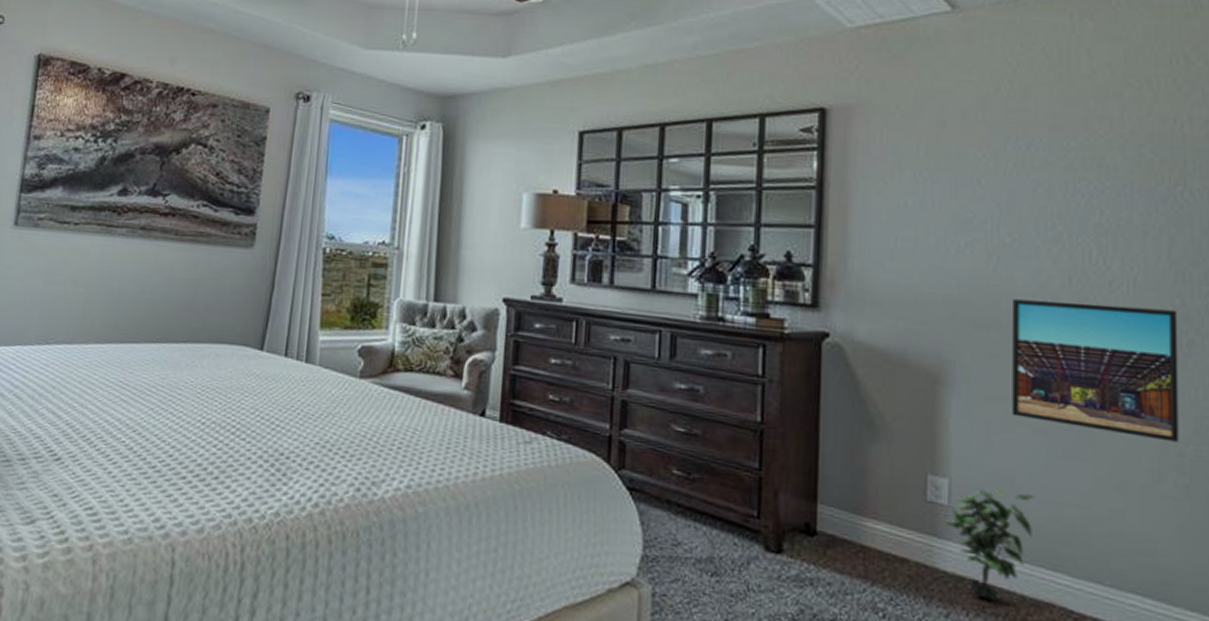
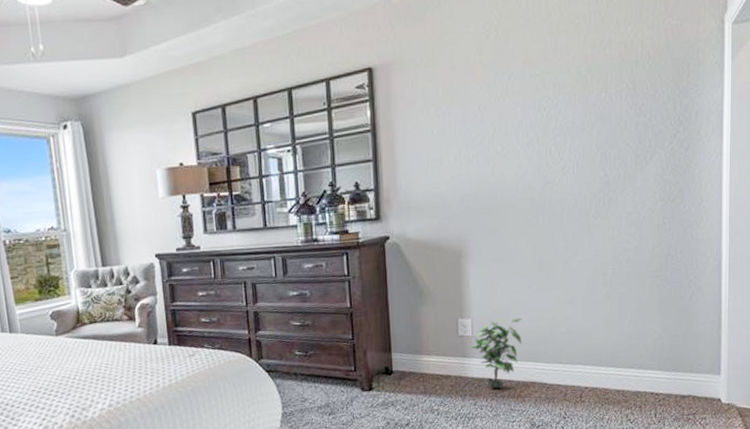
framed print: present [1012,299,1179,443] -> none [504,180,604,270]

